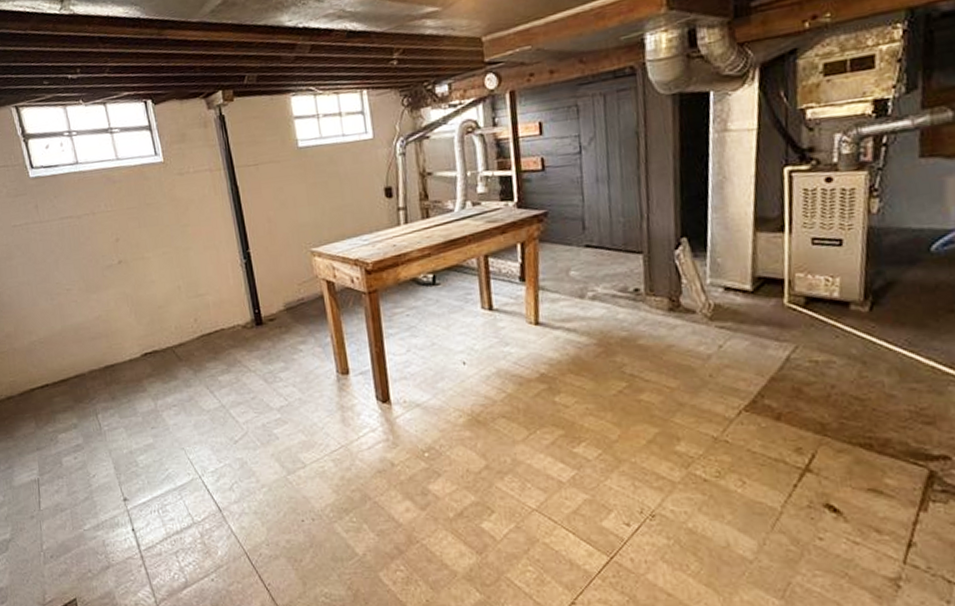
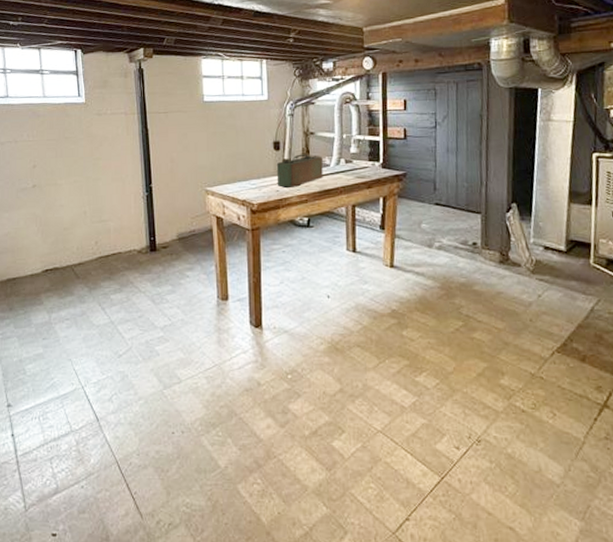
toolbox: none [390,199,447,242] -> present [276,154,323,189]

